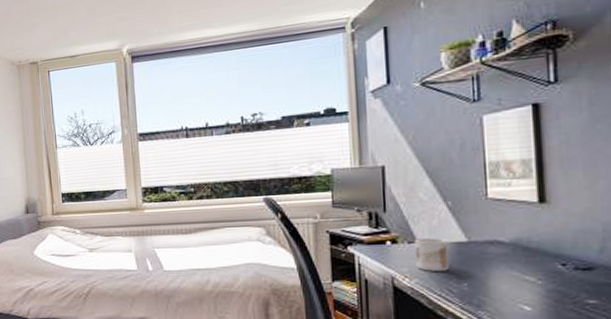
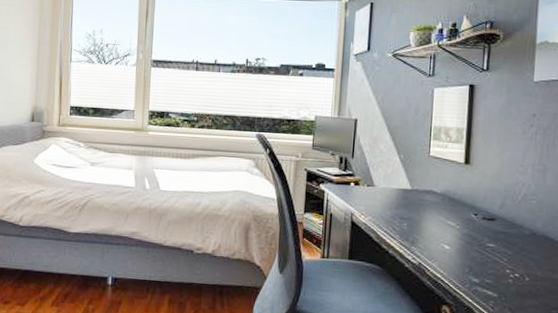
mug: present [414,237,449,271] -> none [371,182,397,212]

